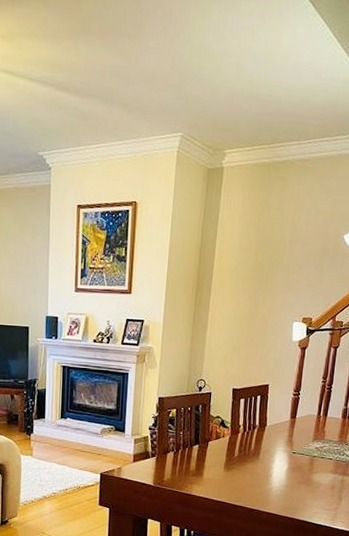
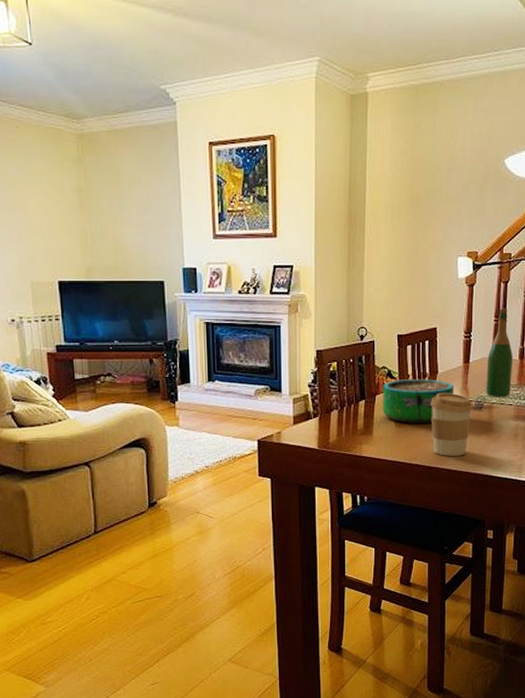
decorative bowl: none [214,429,280,471] -> present [383,379,454,424]
coffee cup: none [256,443,297,501] -> present [431,392,474,456]
wine bottle: none [296,371,337,461] -> present [473,309,514,410]

